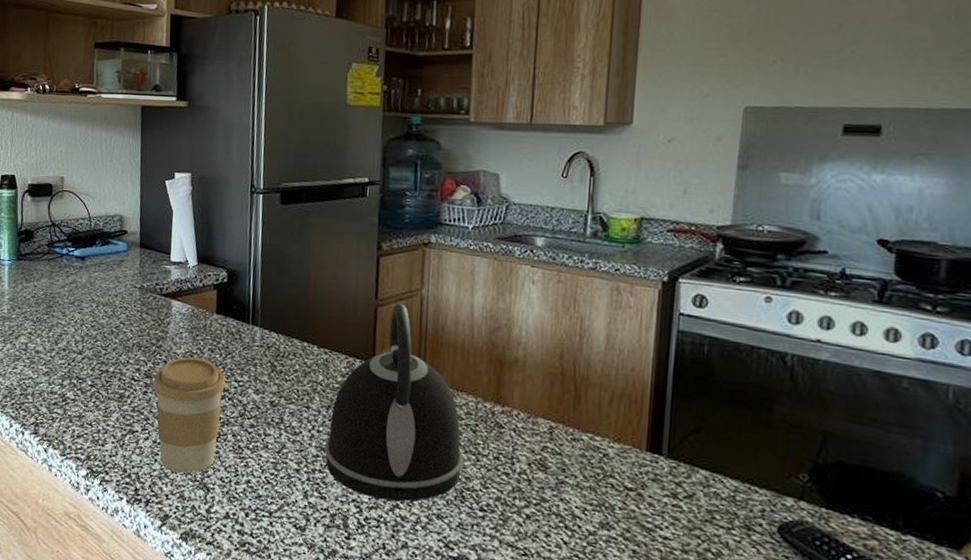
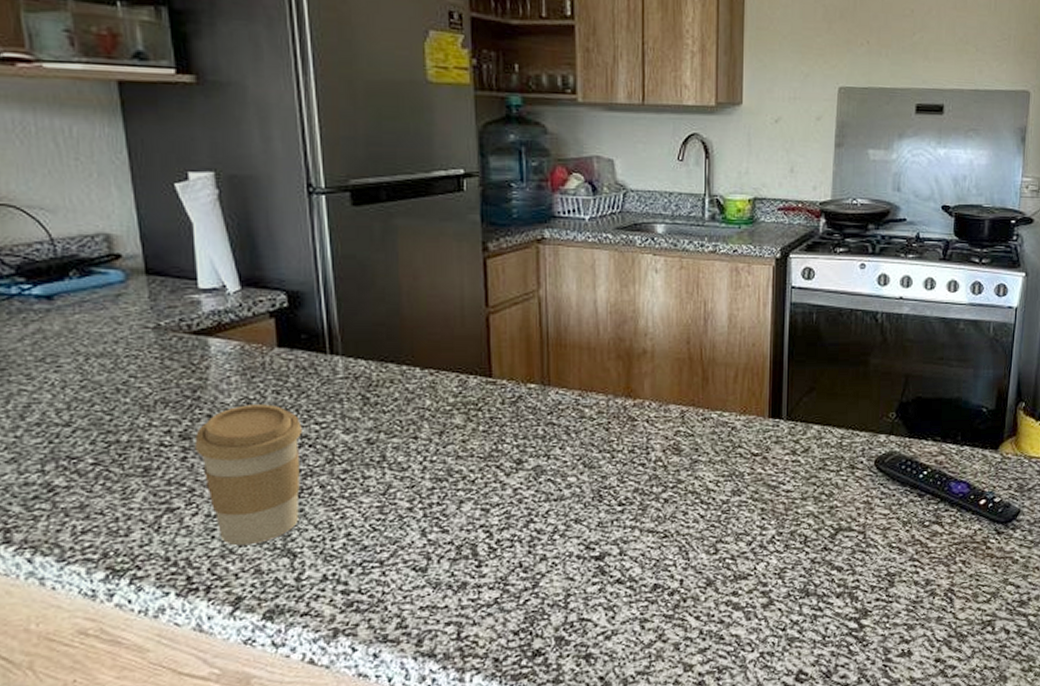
kettle: present [324,302,464,502] -> none [441,307,598,518]

